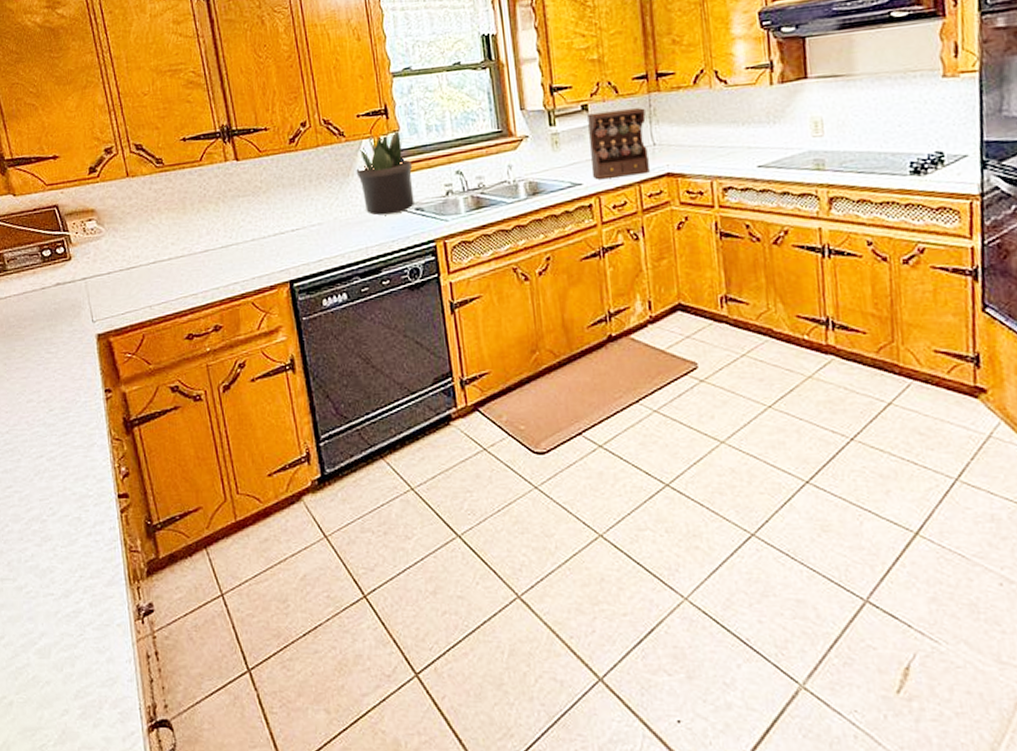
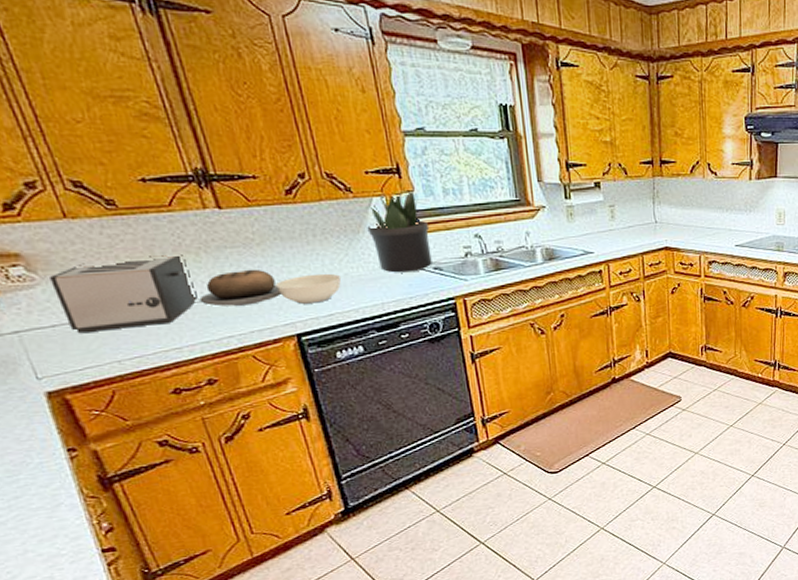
toaster: none [112,204,214,280] -> present [50,253,198,334]
bread: none [215,217,280,254] -> present [199,270,282,307]
bowl: none [275,218,331,250] -> present [275,273,342,304]
spice rack: present [587,108,650,180] -> none [600,190,651,250]

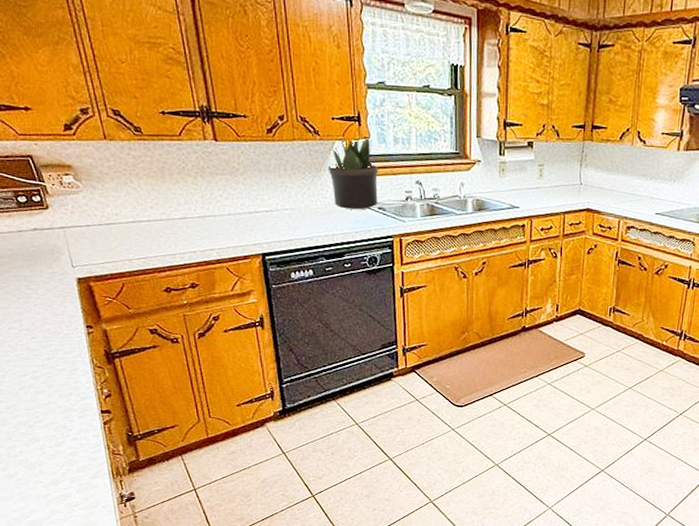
toaster: present [50,253,198,334] -> none [90,176,191,235]
bread: present [199,270,282,307] -> none [193,195,255,225]
bowl: present [275,273,342,304] -> none [251,203,303,229]

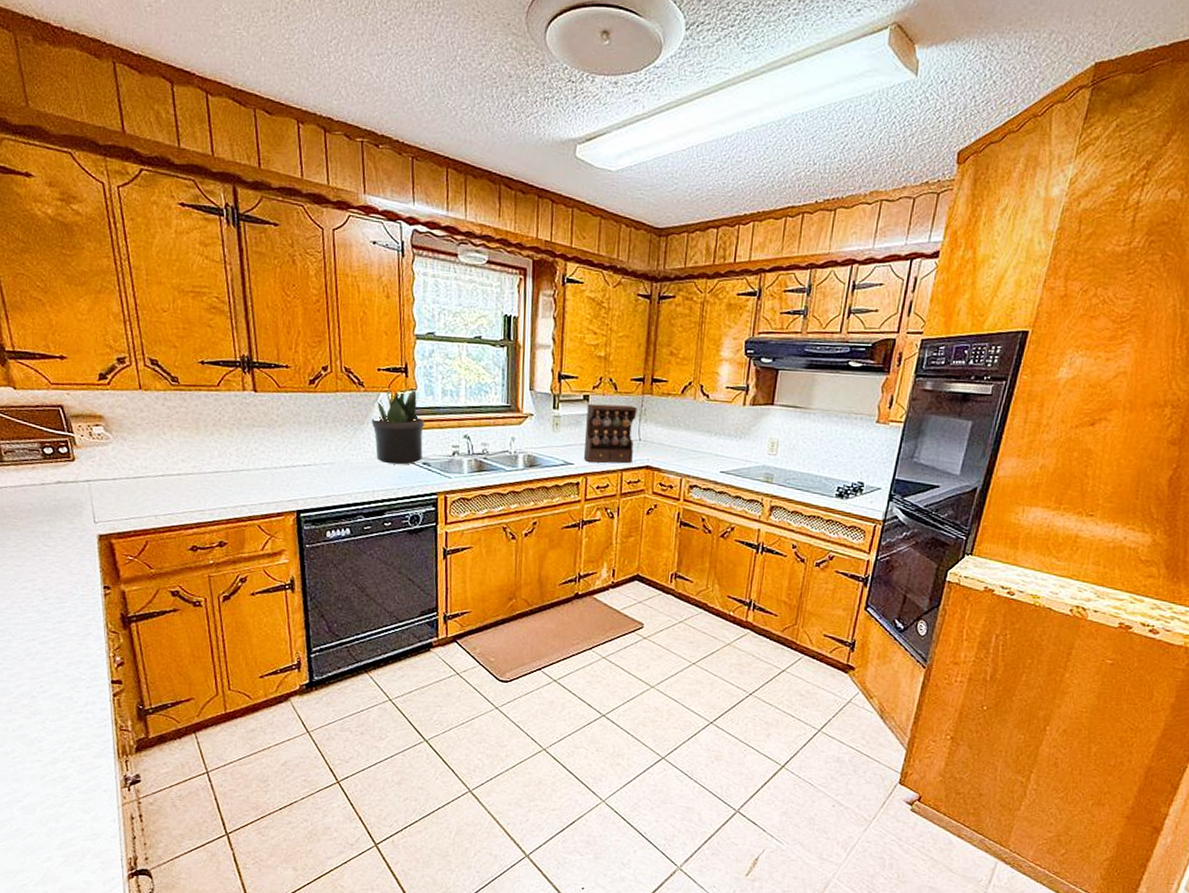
spice rack: none [529,150,578,207] -> present [584,404,637,464]

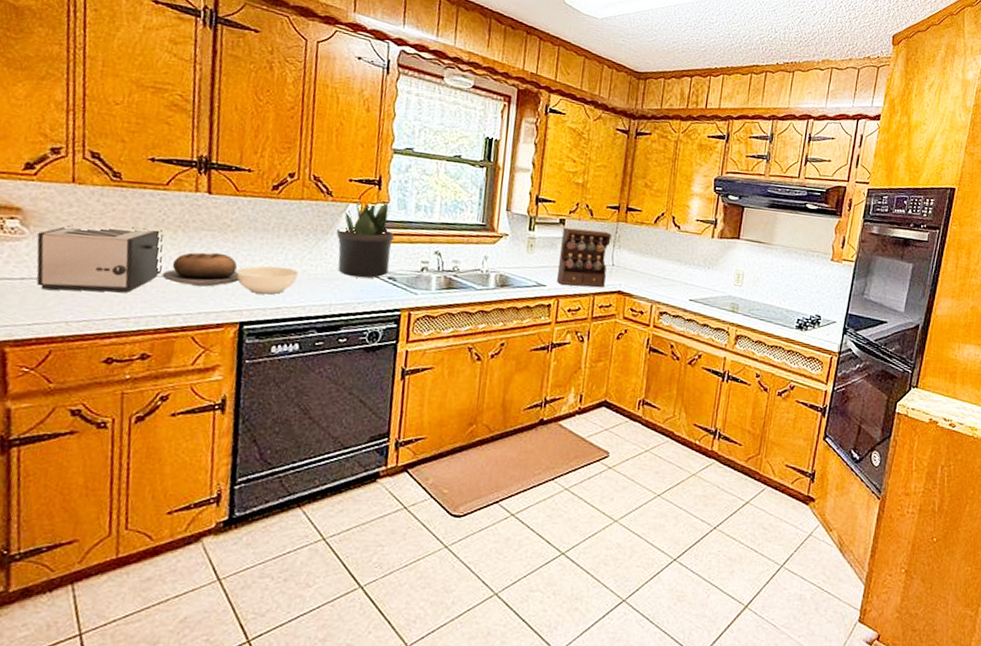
toaster: none [120,427,225,489] -> present [36,225,163,293]
bread: none [226,448,291,479] -> present [162,252,239,287]
bowl: none [287,457,342,484] -> present [235,266,299,295]

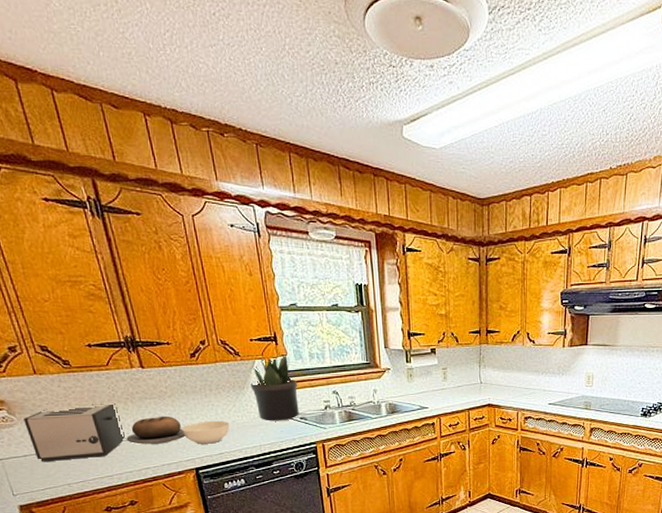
spice rack: present [557,227,612,287] -> none [435,355,477,406]

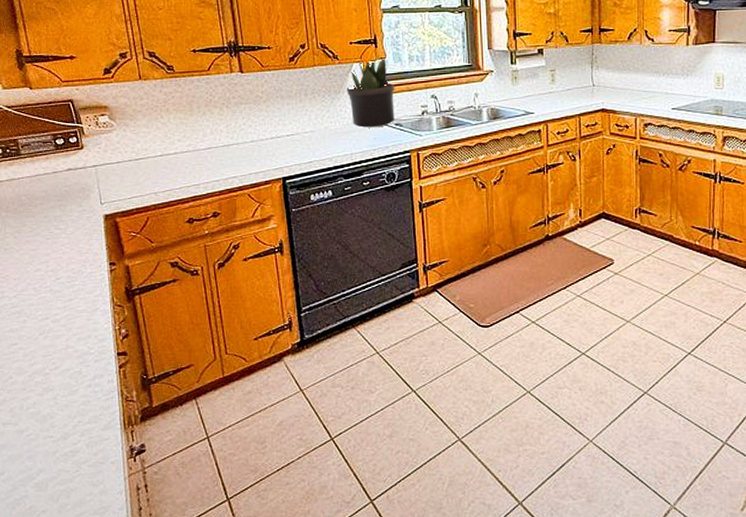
toaster: present [24,402,125,462] -> none [123,108,216,169]
bread: present [126,417,186,445] -> none [217,122,276,152]
bowl: present [181,420,230,444] -> none [272,126,322,152]

